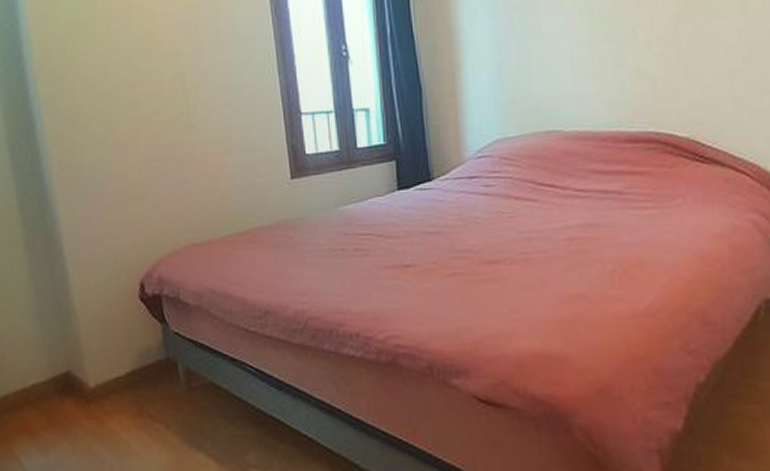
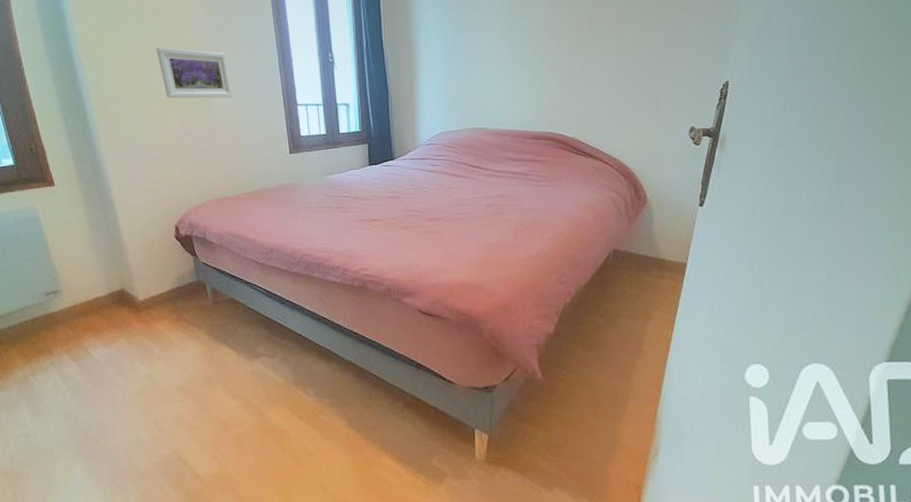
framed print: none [125,52,219,116] -> present [156,47,233,99]

